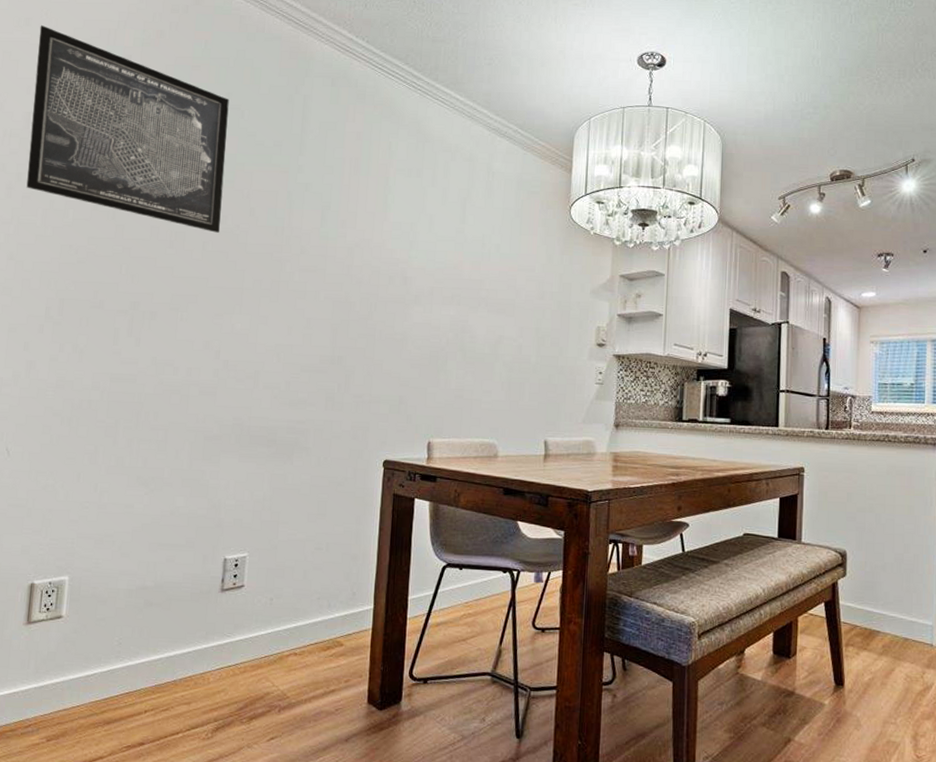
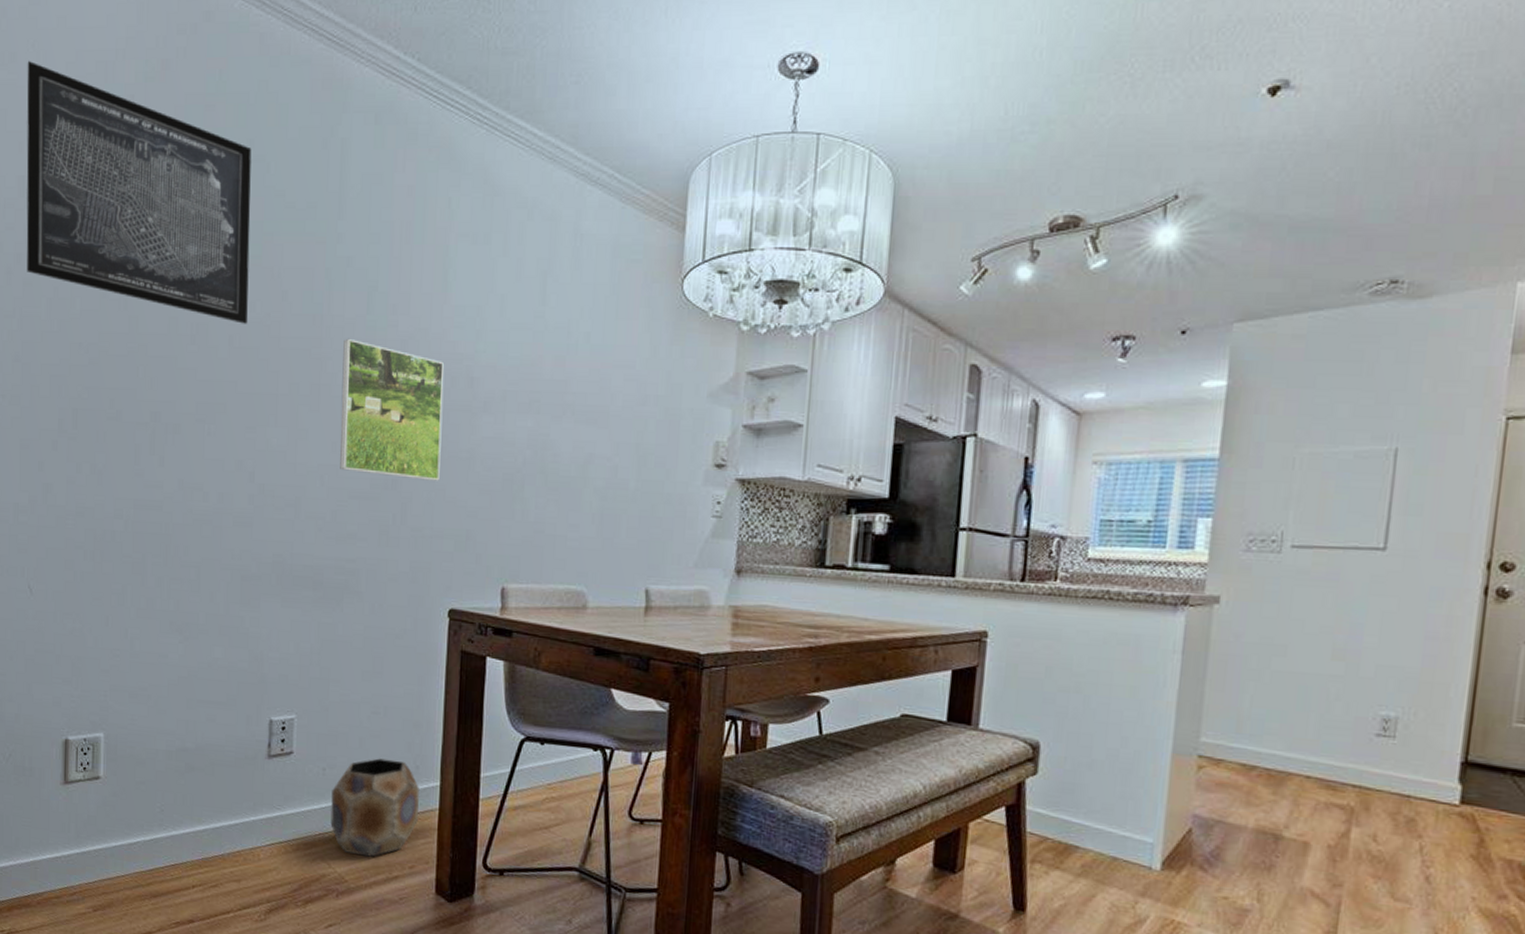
planter: none [275,587,355,674] -> present [330,758,419,857]
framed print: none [294,245,384,357] -> present [340,338,445,481]

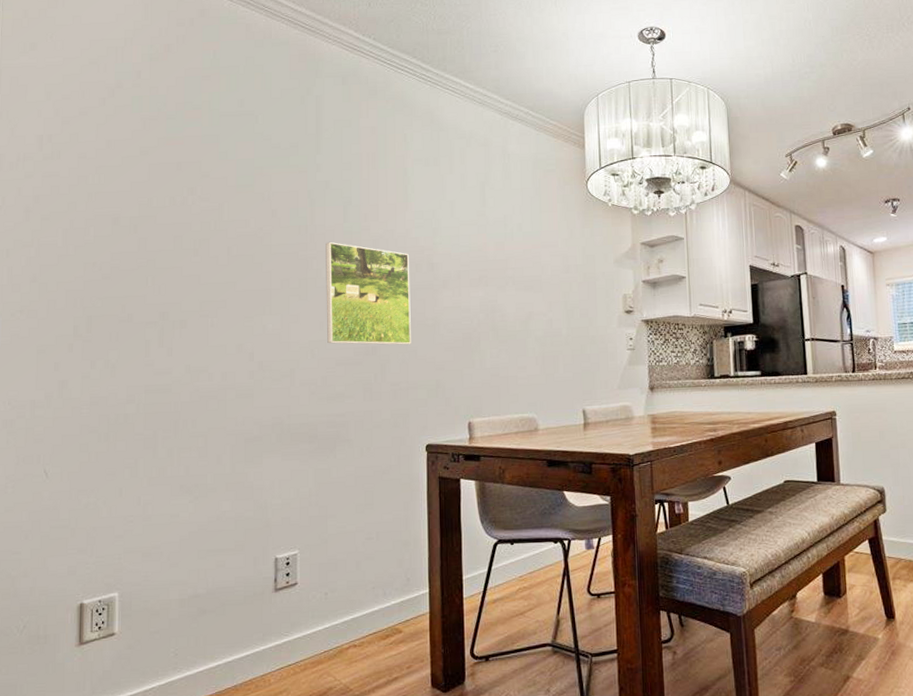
wall art: present [26,60,252,324] -> none [44,48,244,237]
planter: present [330,758,419,857] -> none [334,576,412,665]

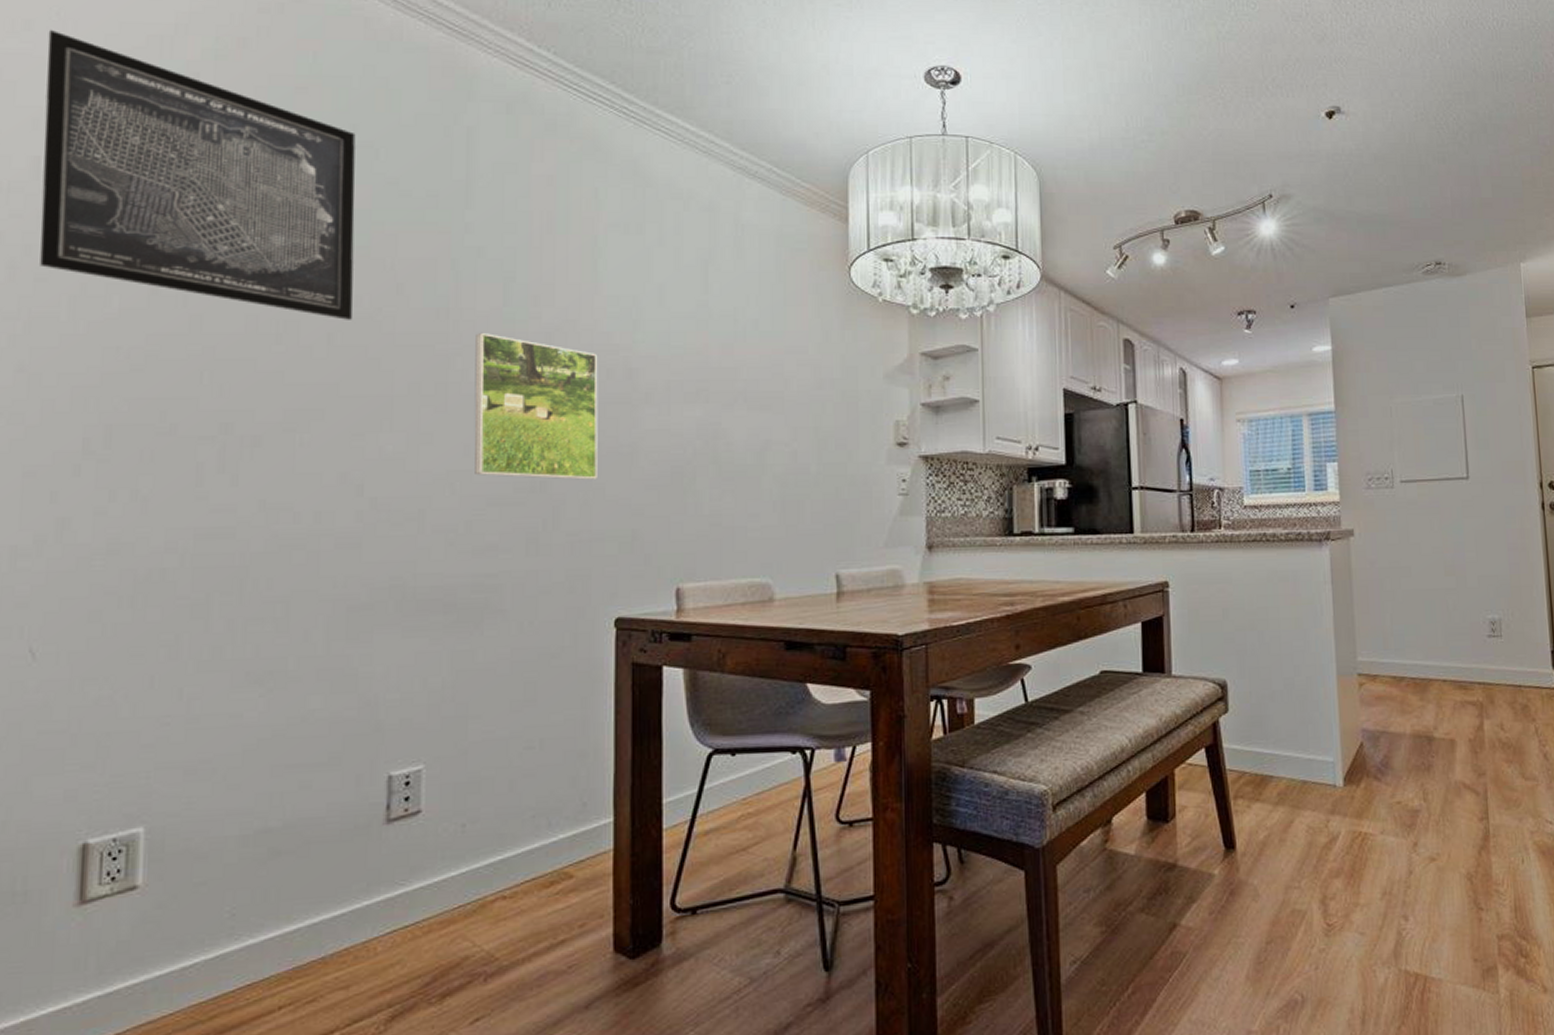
wall art: none [44,48,244,237] -> present [40,29,356,320]

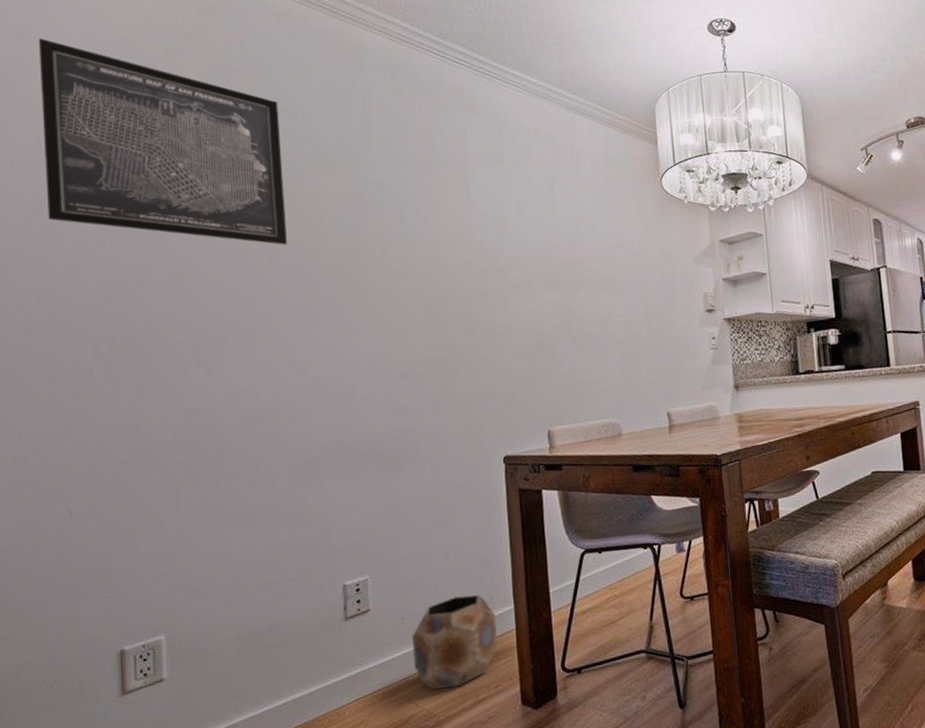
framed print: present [474,332,598,480] -> none [381,247,482,356]
planter: none [474,800,588,924] -> present [412,595,498,689]

